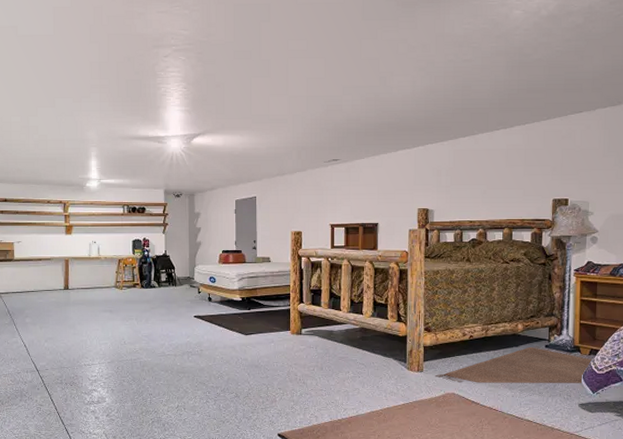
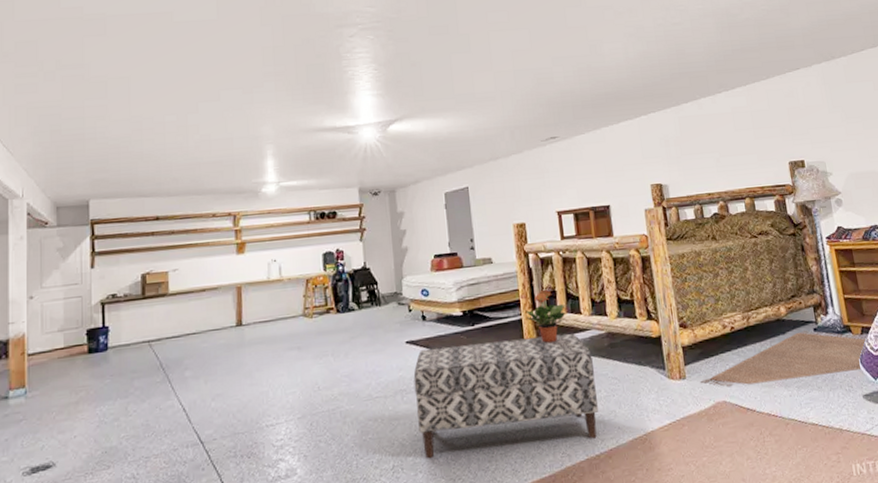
bench: none [198,323,346,407] -> present [413,333,598,459]
potted plant: none [294,288,327,330] -> present [525,290,566,343]

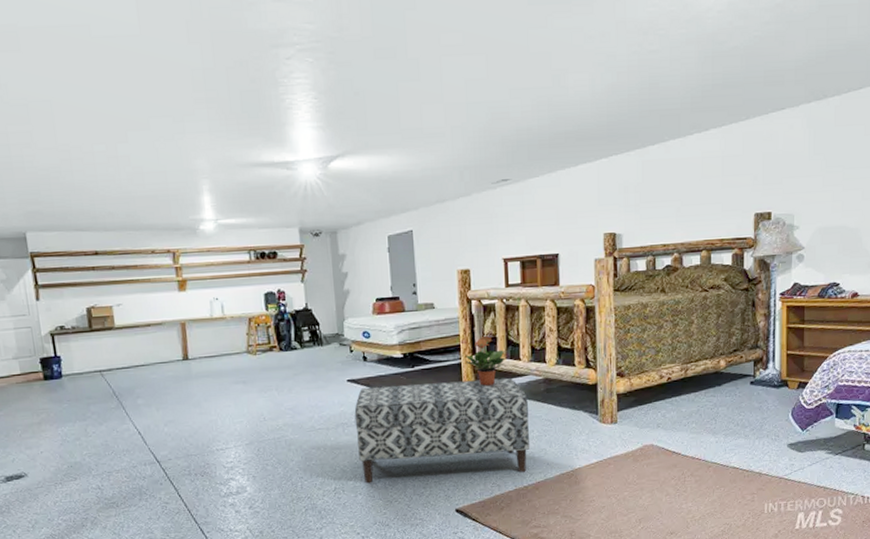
rug: present [701,330,869,387] -> none [631,383,804,432]

